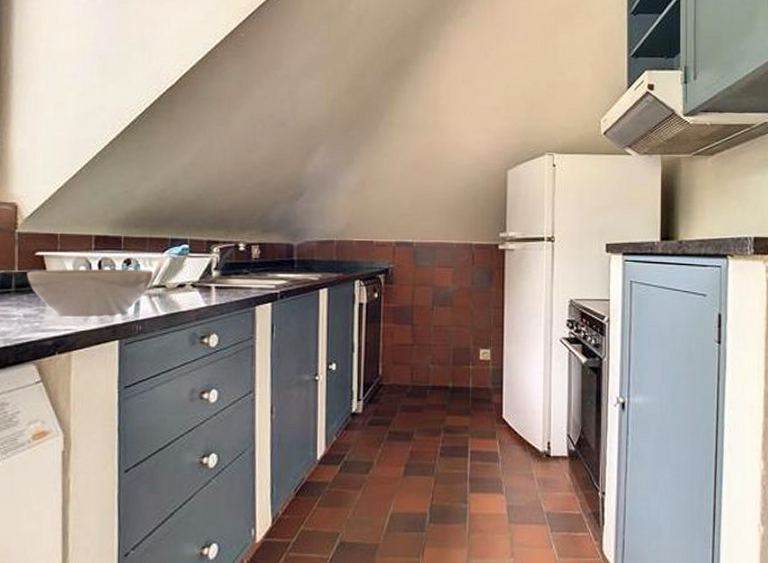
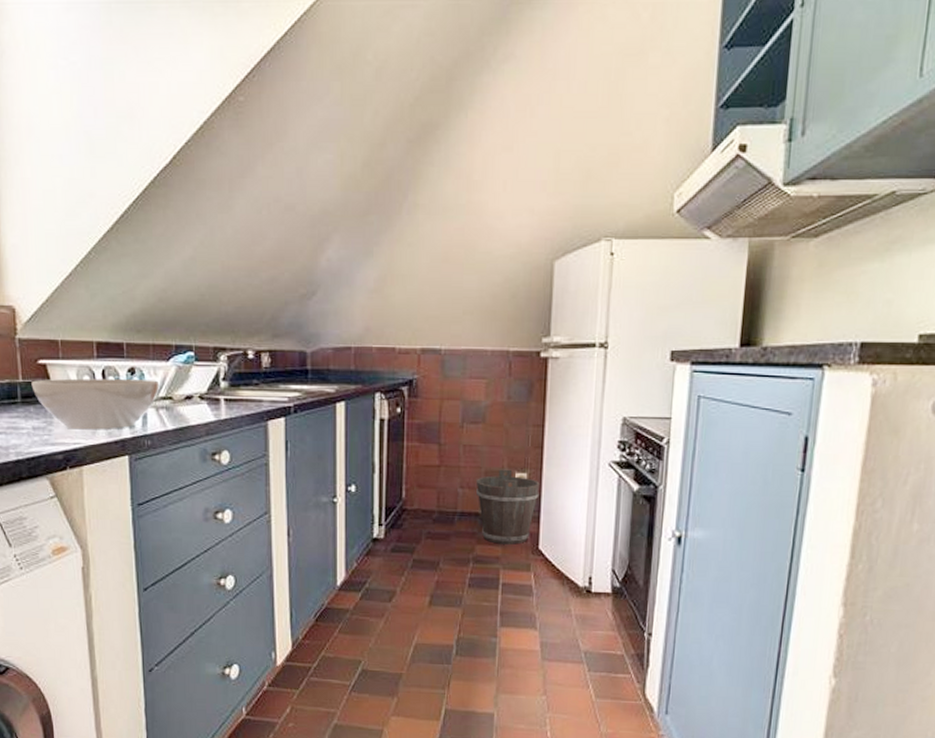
bucket: none [445,346,502,414] -> present [475,469,540,545]

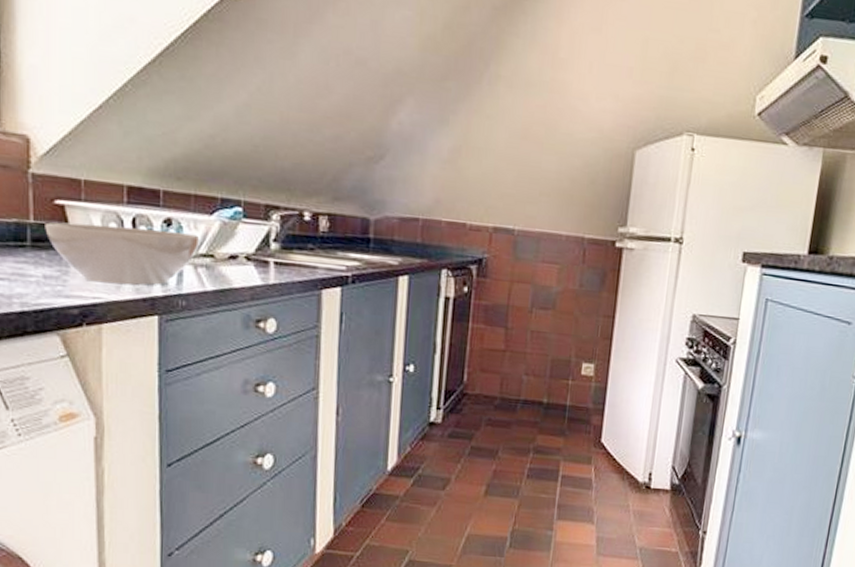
bucket: present [475,469,540,545] -> none [541,358,607,436]

